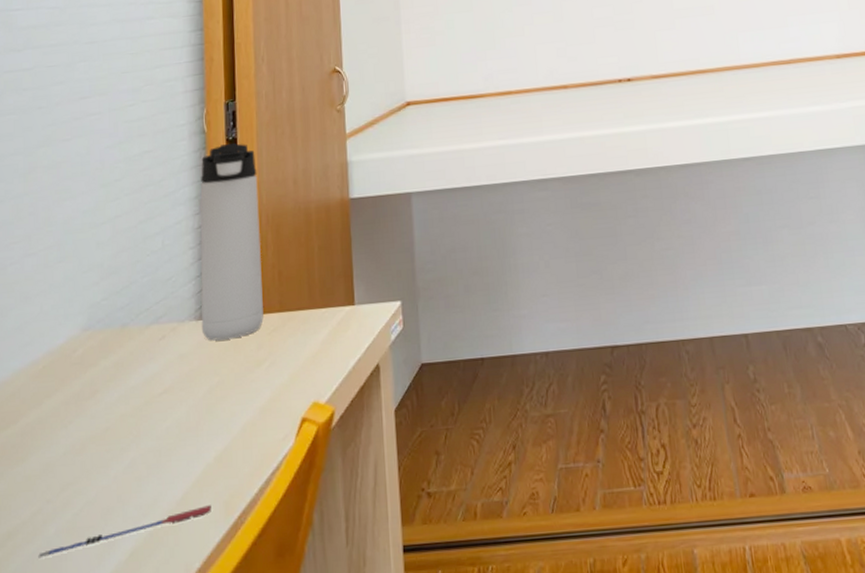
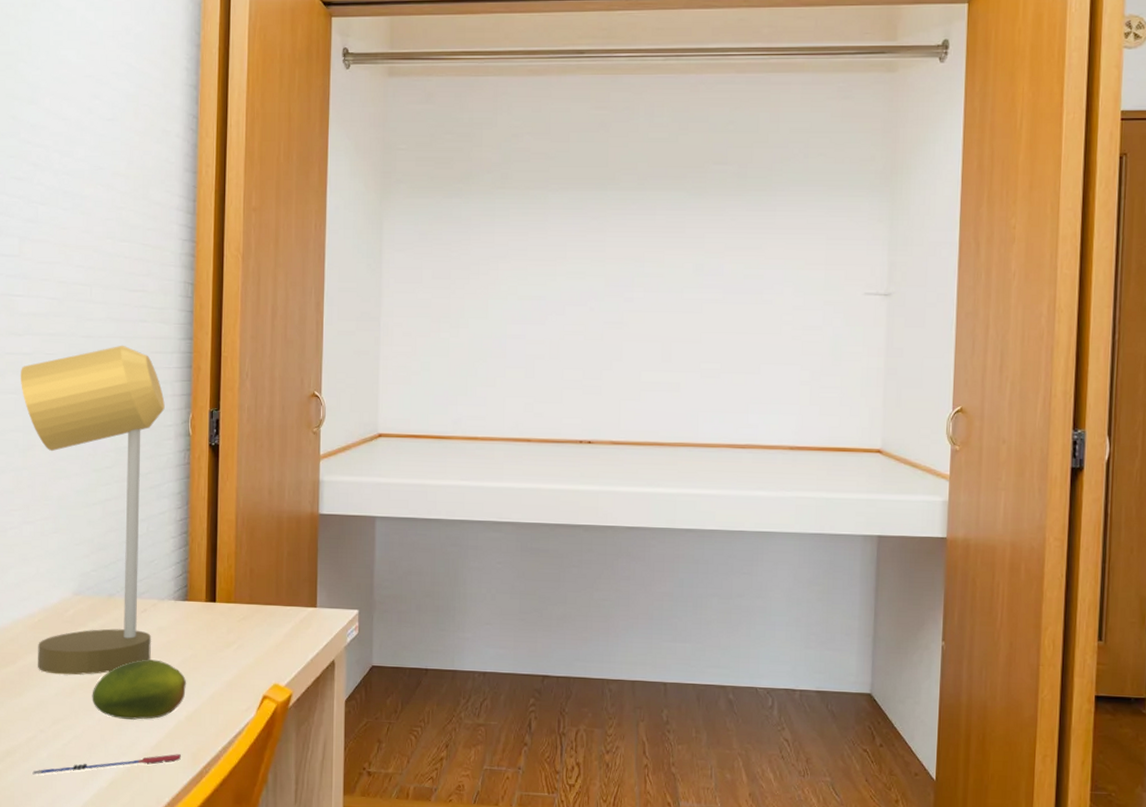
desk lamp: none [19,46,177,429] -> present [20,345,165,675]
fruit: none [106,393,214,472] -> present [92,659,187,720]
thermos bottle: present [200,143,264,341] -> none [179,449,236,621]

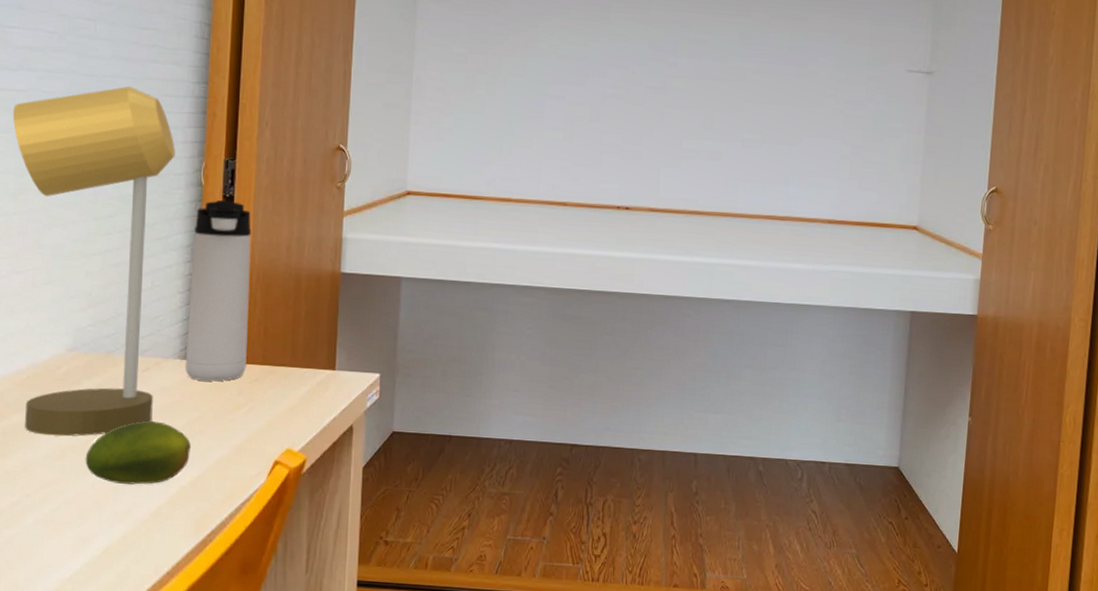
pen: present [32,754,181,775] -> none [16,521,183,542]
thermos bottle: none [179,449,236,621] -> present [185,200,252,382]

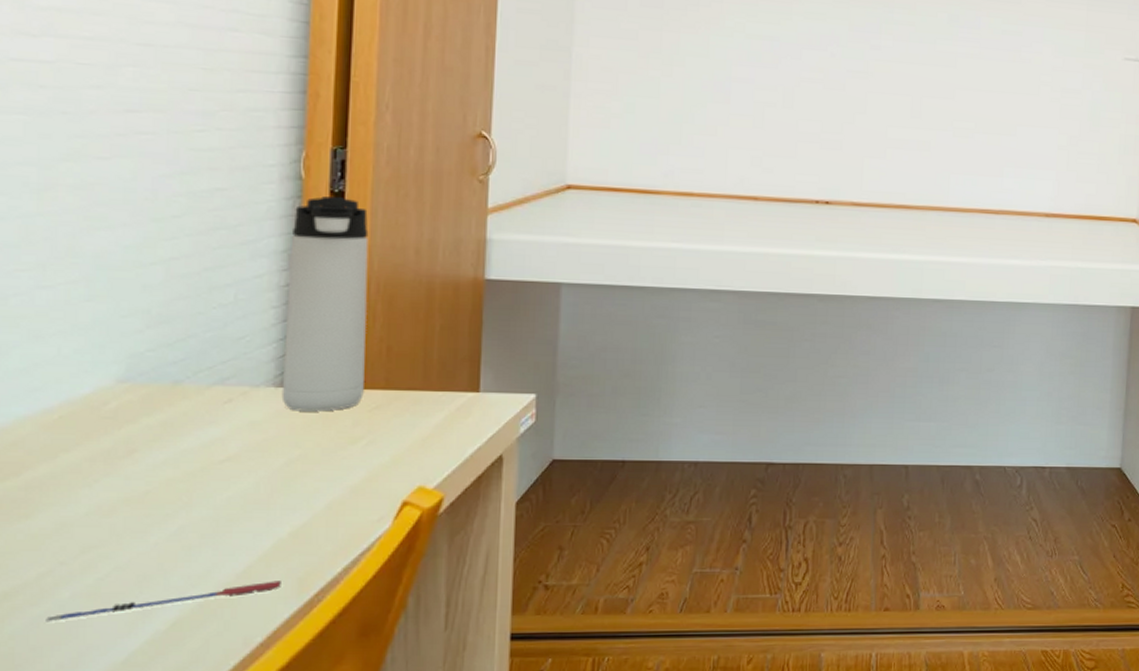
desk lamp: present [12,86,175,437] -> none [33,58,265,488]
pen: none [16,521,183,542] -> present [46,581,281,622]
fruit: present [85,420,192,485] -> none [144,462,292,541]

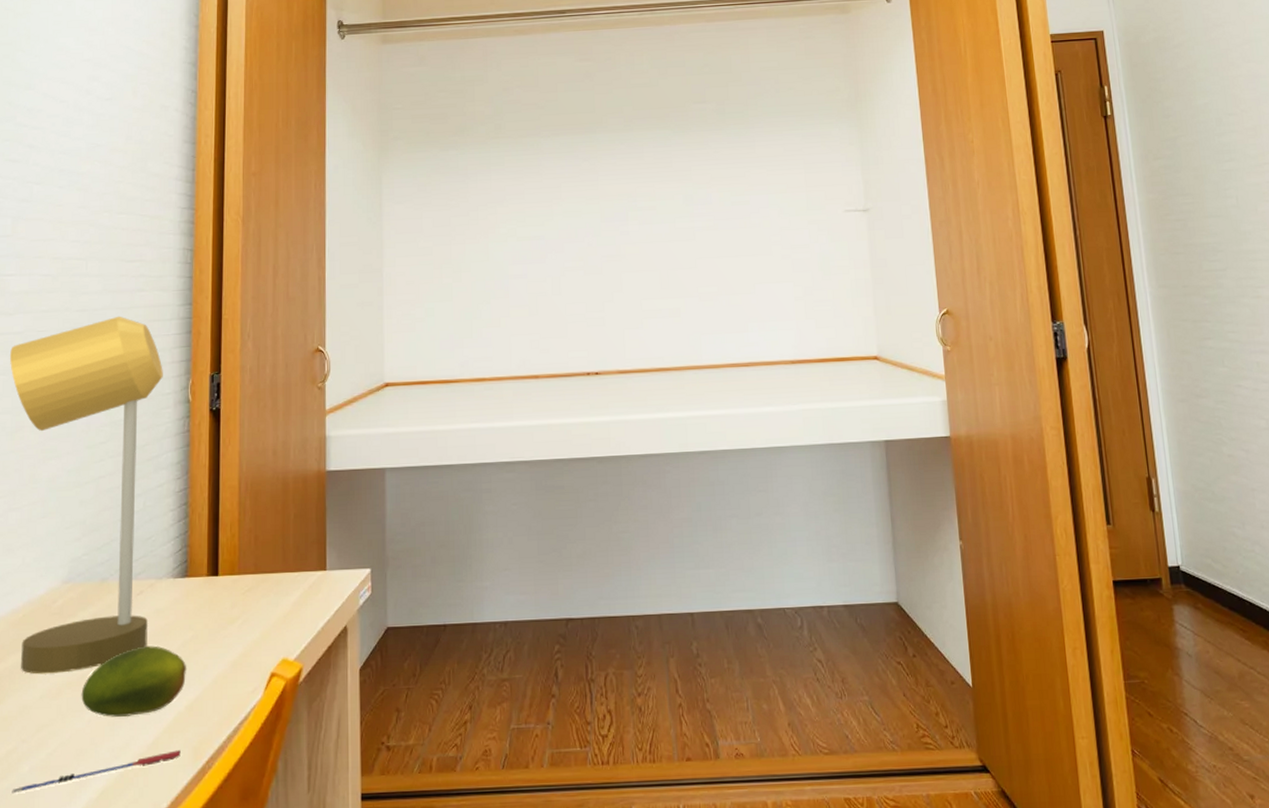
desk lamp: none [33,58,265,488] -> present [9,316,163,674]
fruit: none [144,462,292,541] -> present [81,645,187,717]
thermos bottle: present [281,196,369,412] -> none [178,414,238,598]

